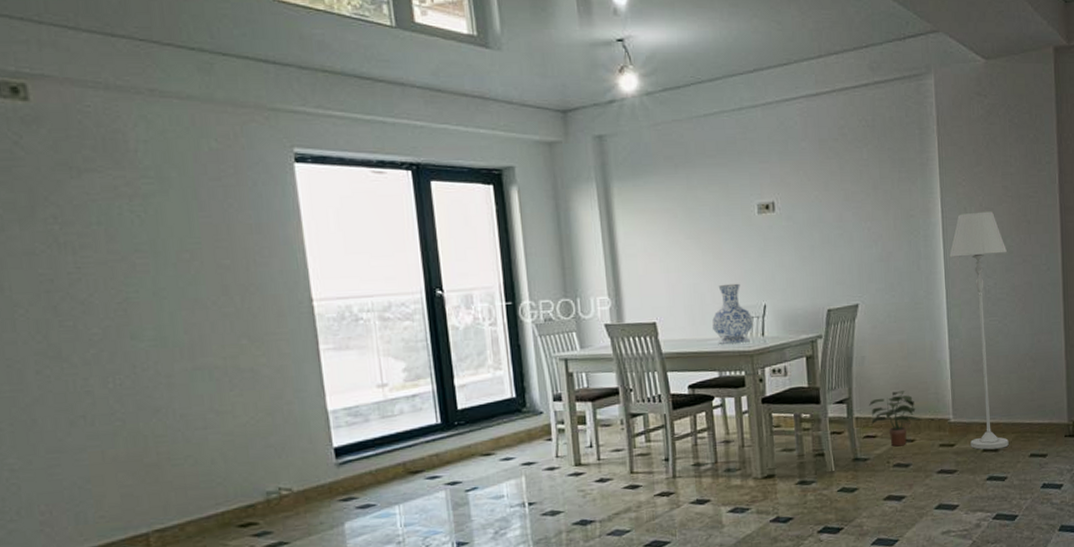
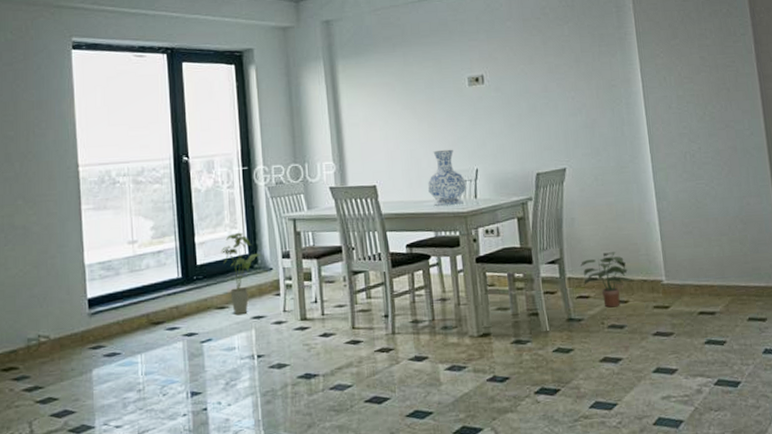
house plant: none [484,373,532,463] -> present [221,232,263,316]
floor lamp: present [949,211,1009,450] -> none [652,80,725,313]

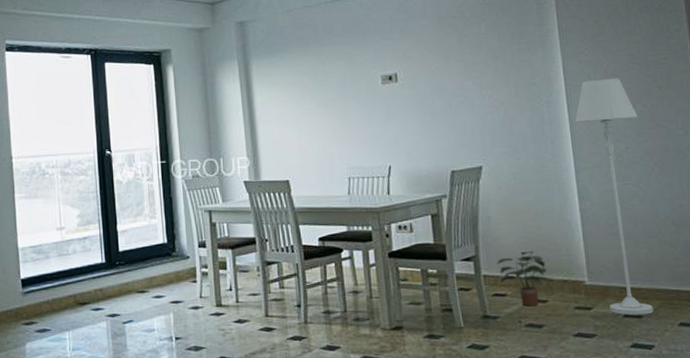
house plant: present [221,232,263,316] -> none [141,222,181,300]
vase: present [427,149,467,206] -> none [340,146,380,201]
floor lamp: none [652,80,725,313] -> present [575,78,654,316]

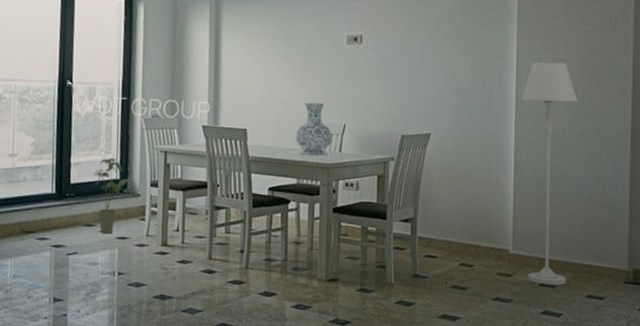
house plant: none [141,222,181,300] -> present [94,157,133,234]
vase: none [340,146,380,201] -> present [295,102,333,156]
potted plant: present [497,251,554,307] -> none [432,217,482,270]

